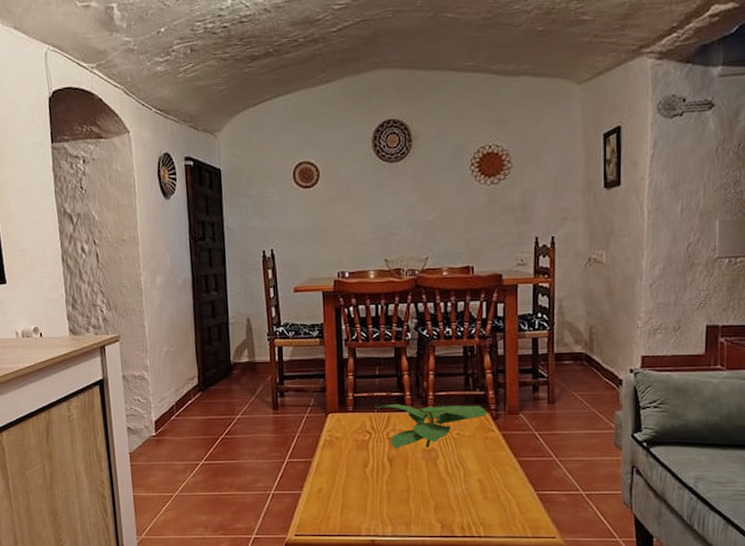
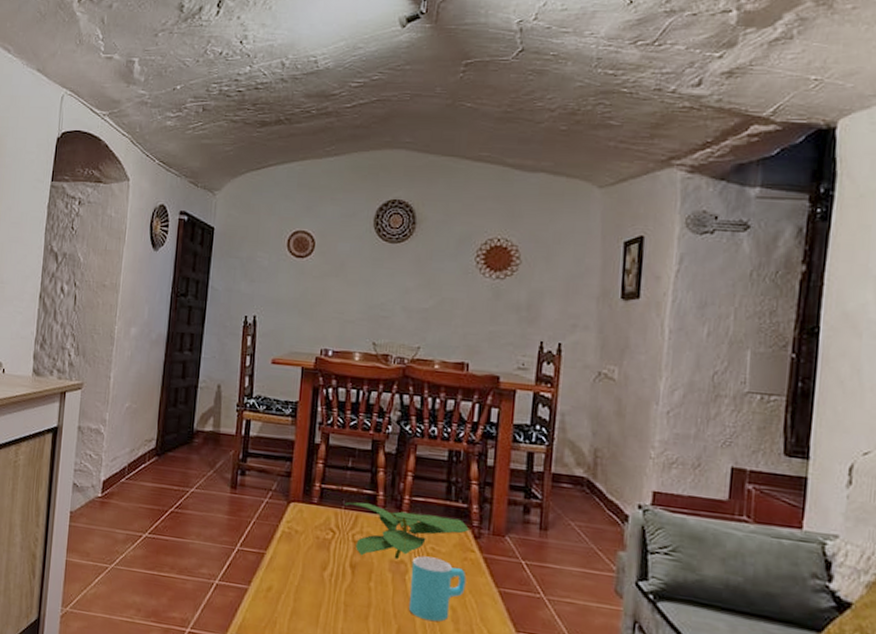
cup: none [441,441,489,495] -> present [408,556,467,622]

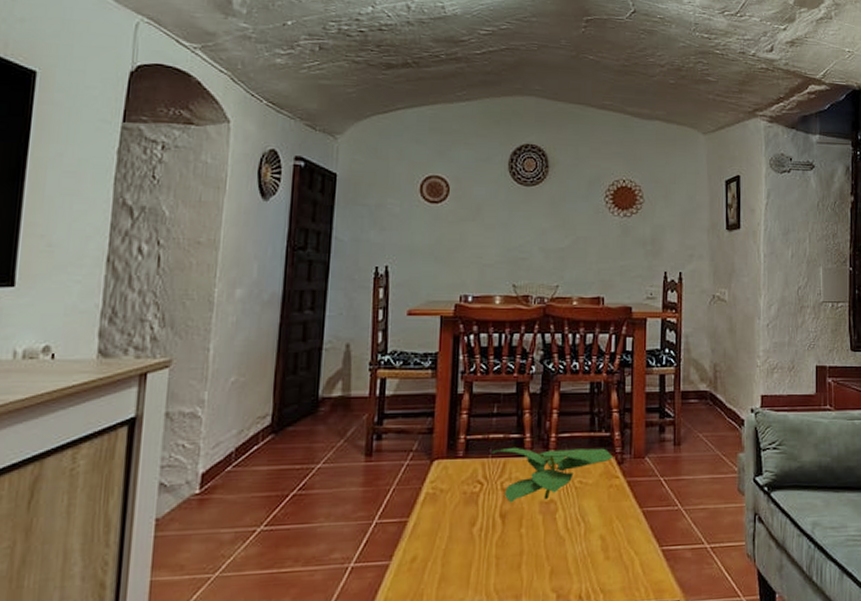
cup: present [408,556,467,622] -> none [560,490,613,556]

